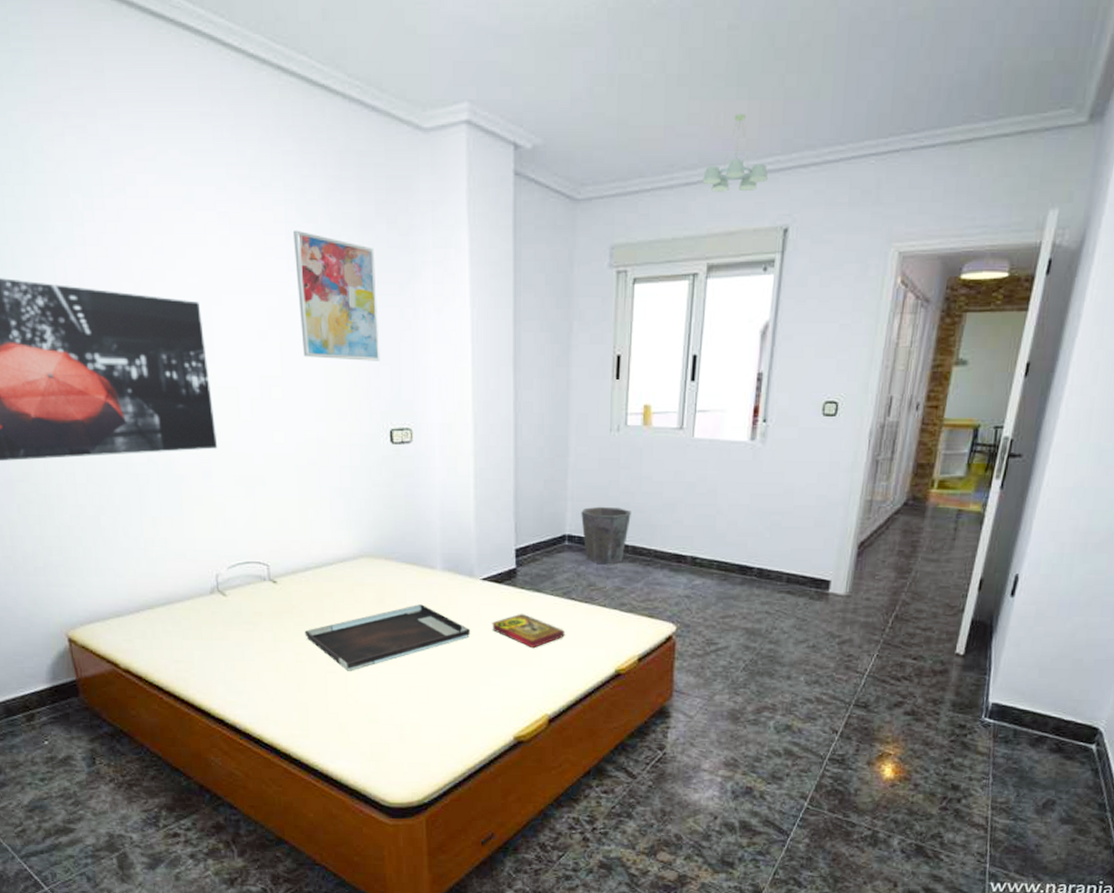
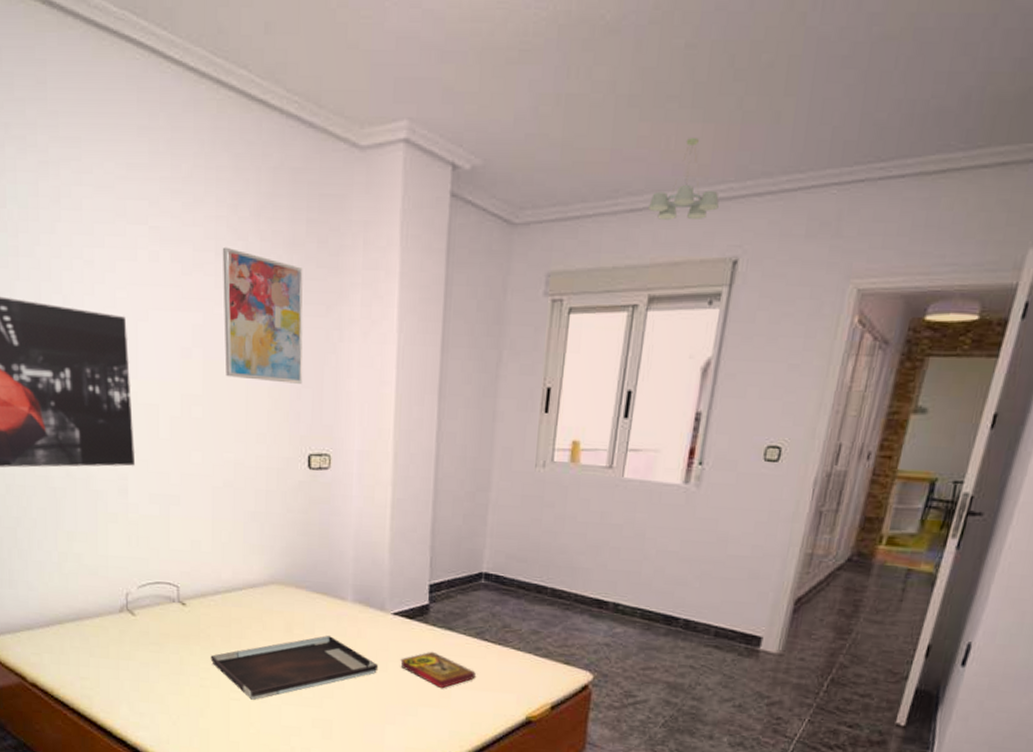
waste bin: present [581,506,631,564] -> none [499,544,553,606]

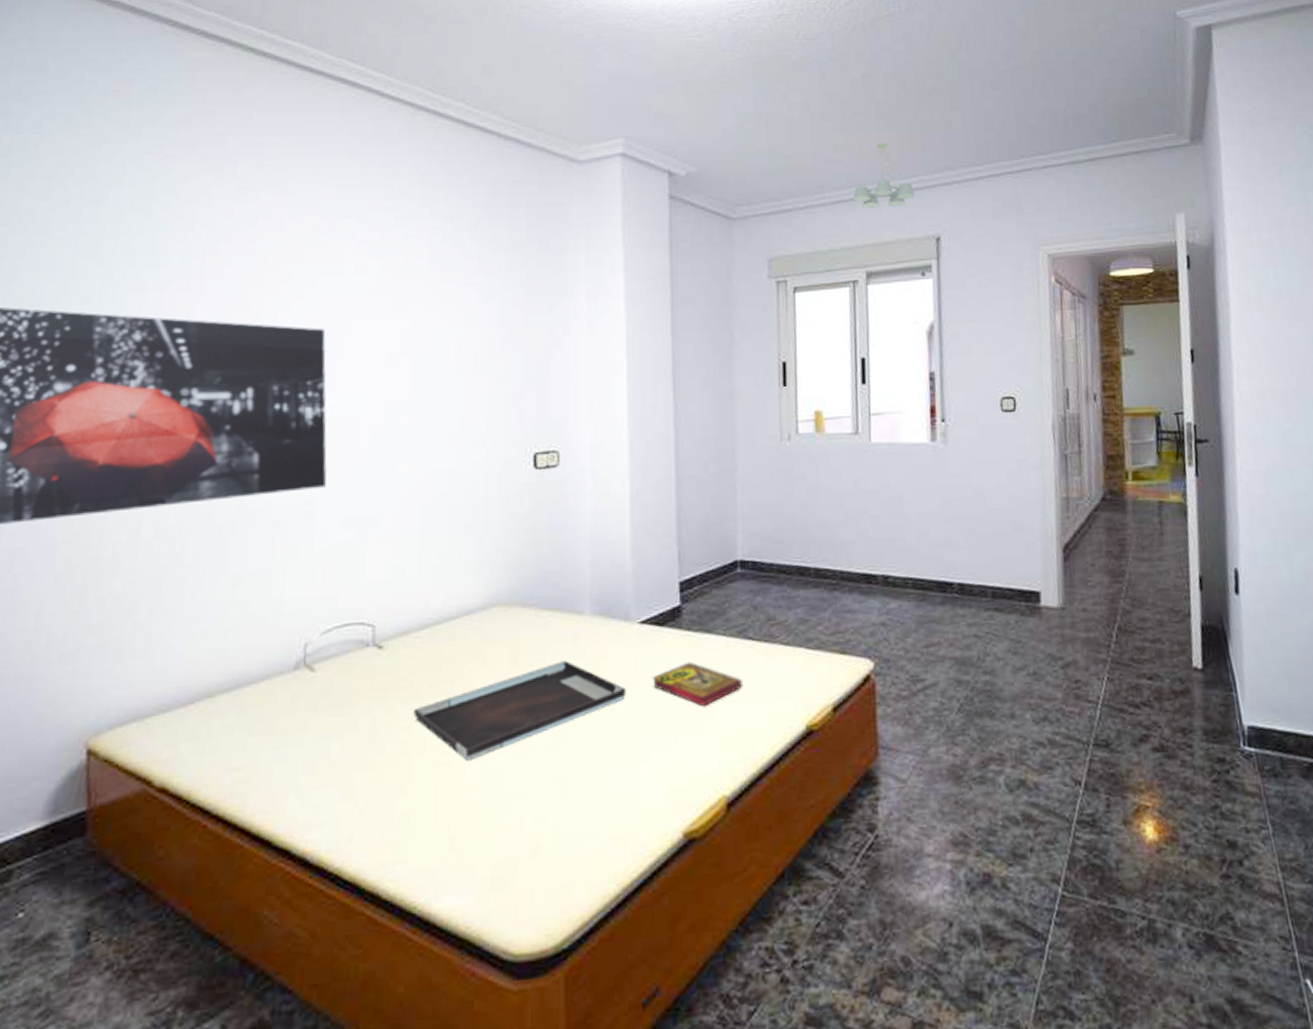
wall art: present [222,247,303,384] -> none [436,254,526,382]

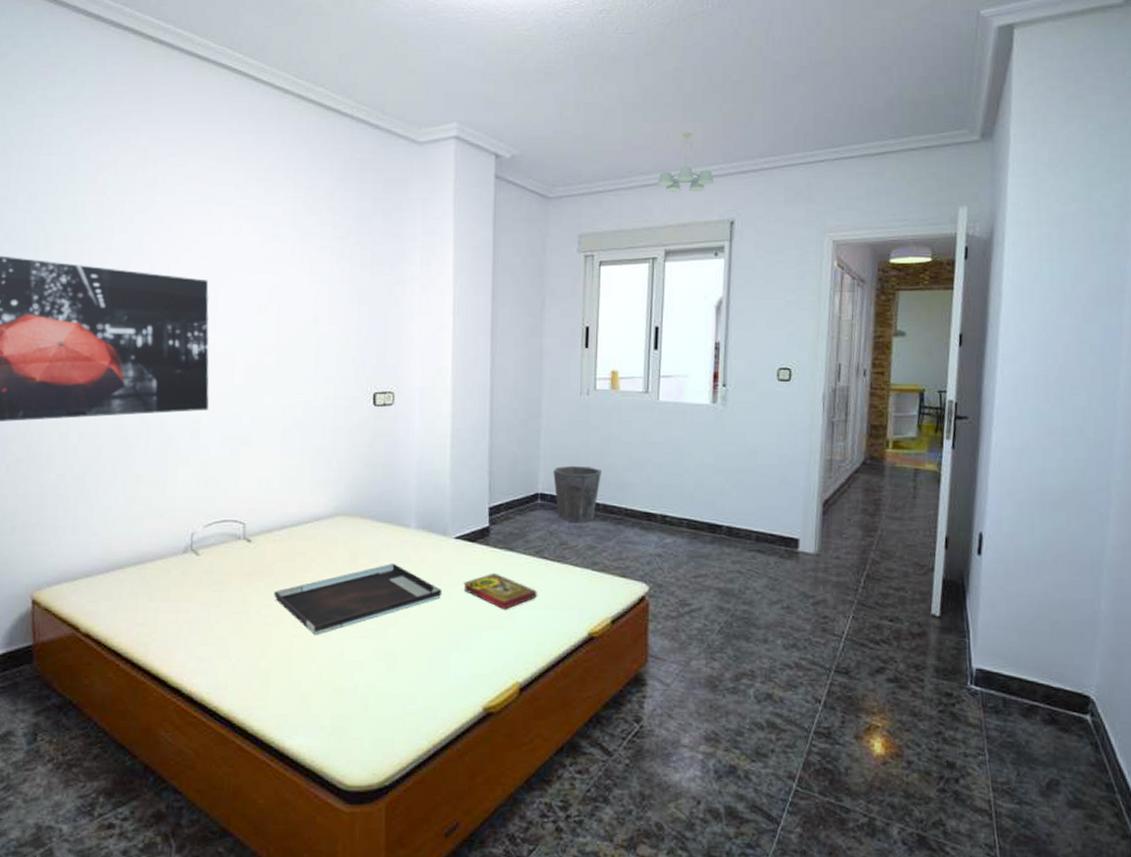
waste bin: none [754,524,811,592] -> present [553,465,601,522]

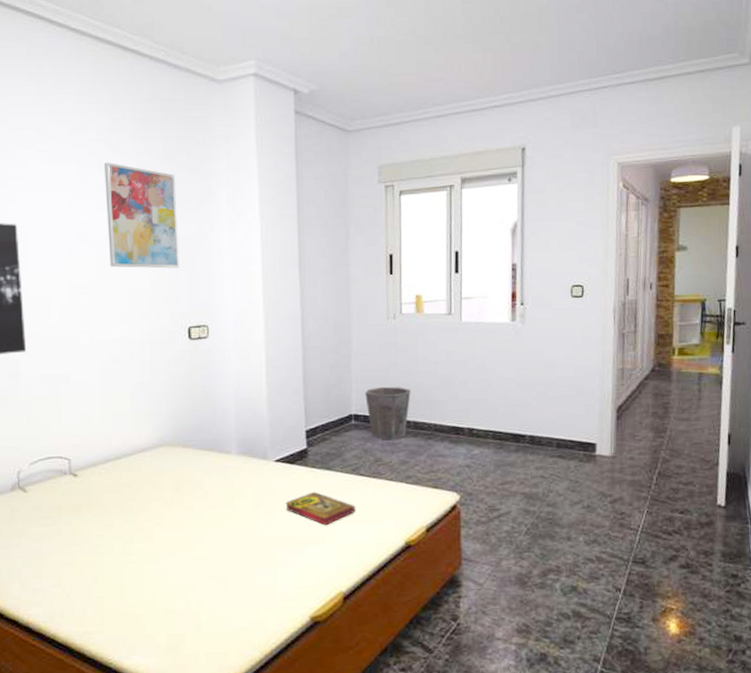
tray: present [274,564,442,635] -> none [103,489,266,561]
wall art: none [298,221,370,331] -> present [103,162,180,269]
ceiling light fixture: present [658,133,713,192] -> none [452,63,504,122]

